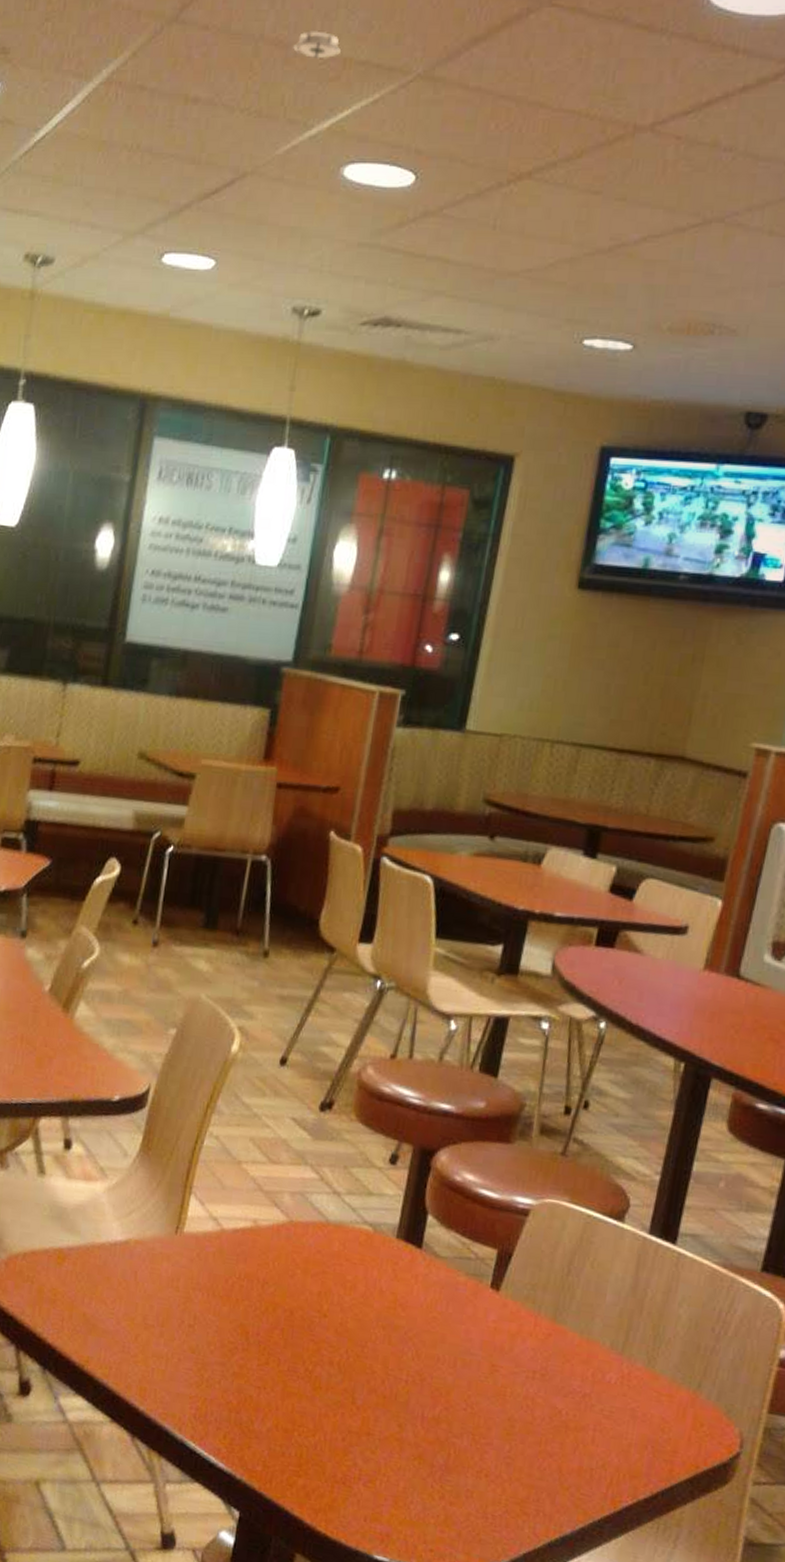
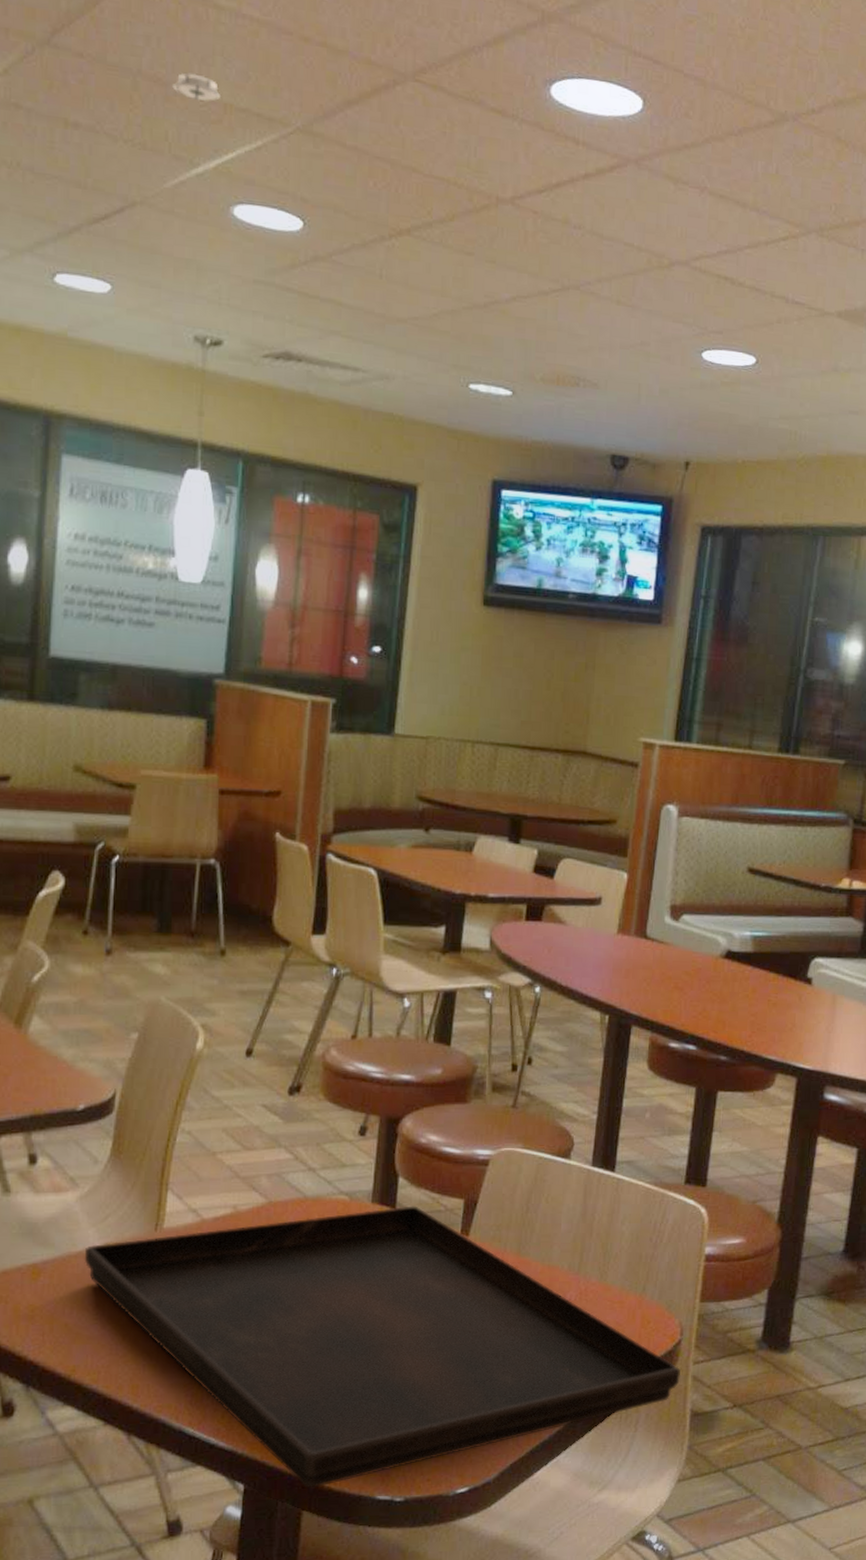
serving tray: none [106,1238,737,1533] -> present [84,1206,681,1489]

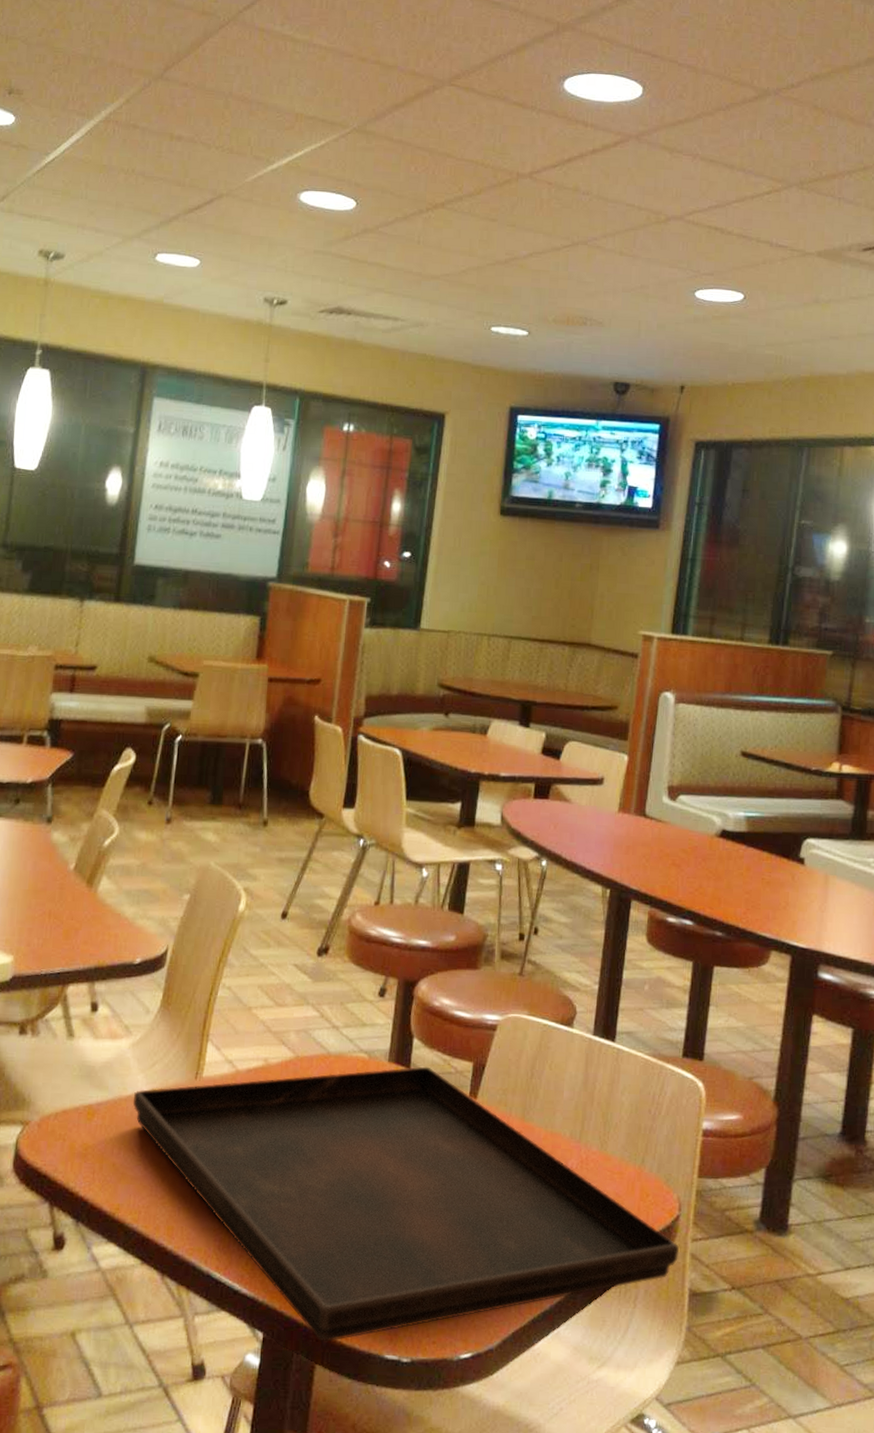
smoke detector: present [171,71,221,102] -> none [254,91,294,113]

